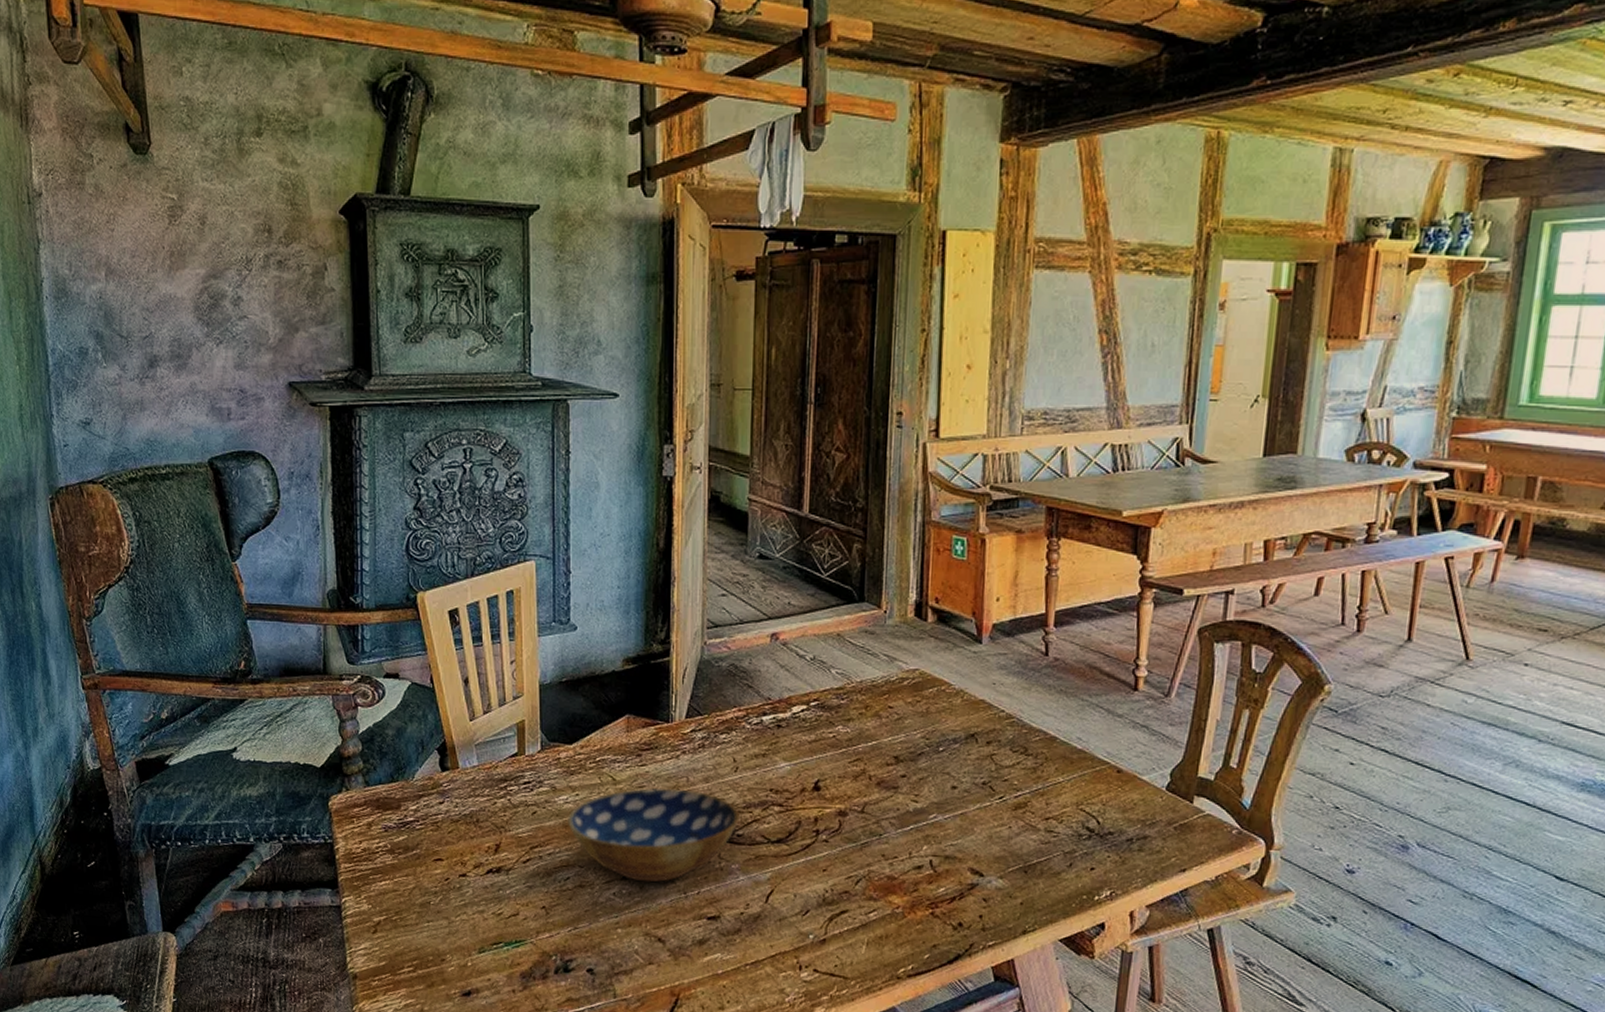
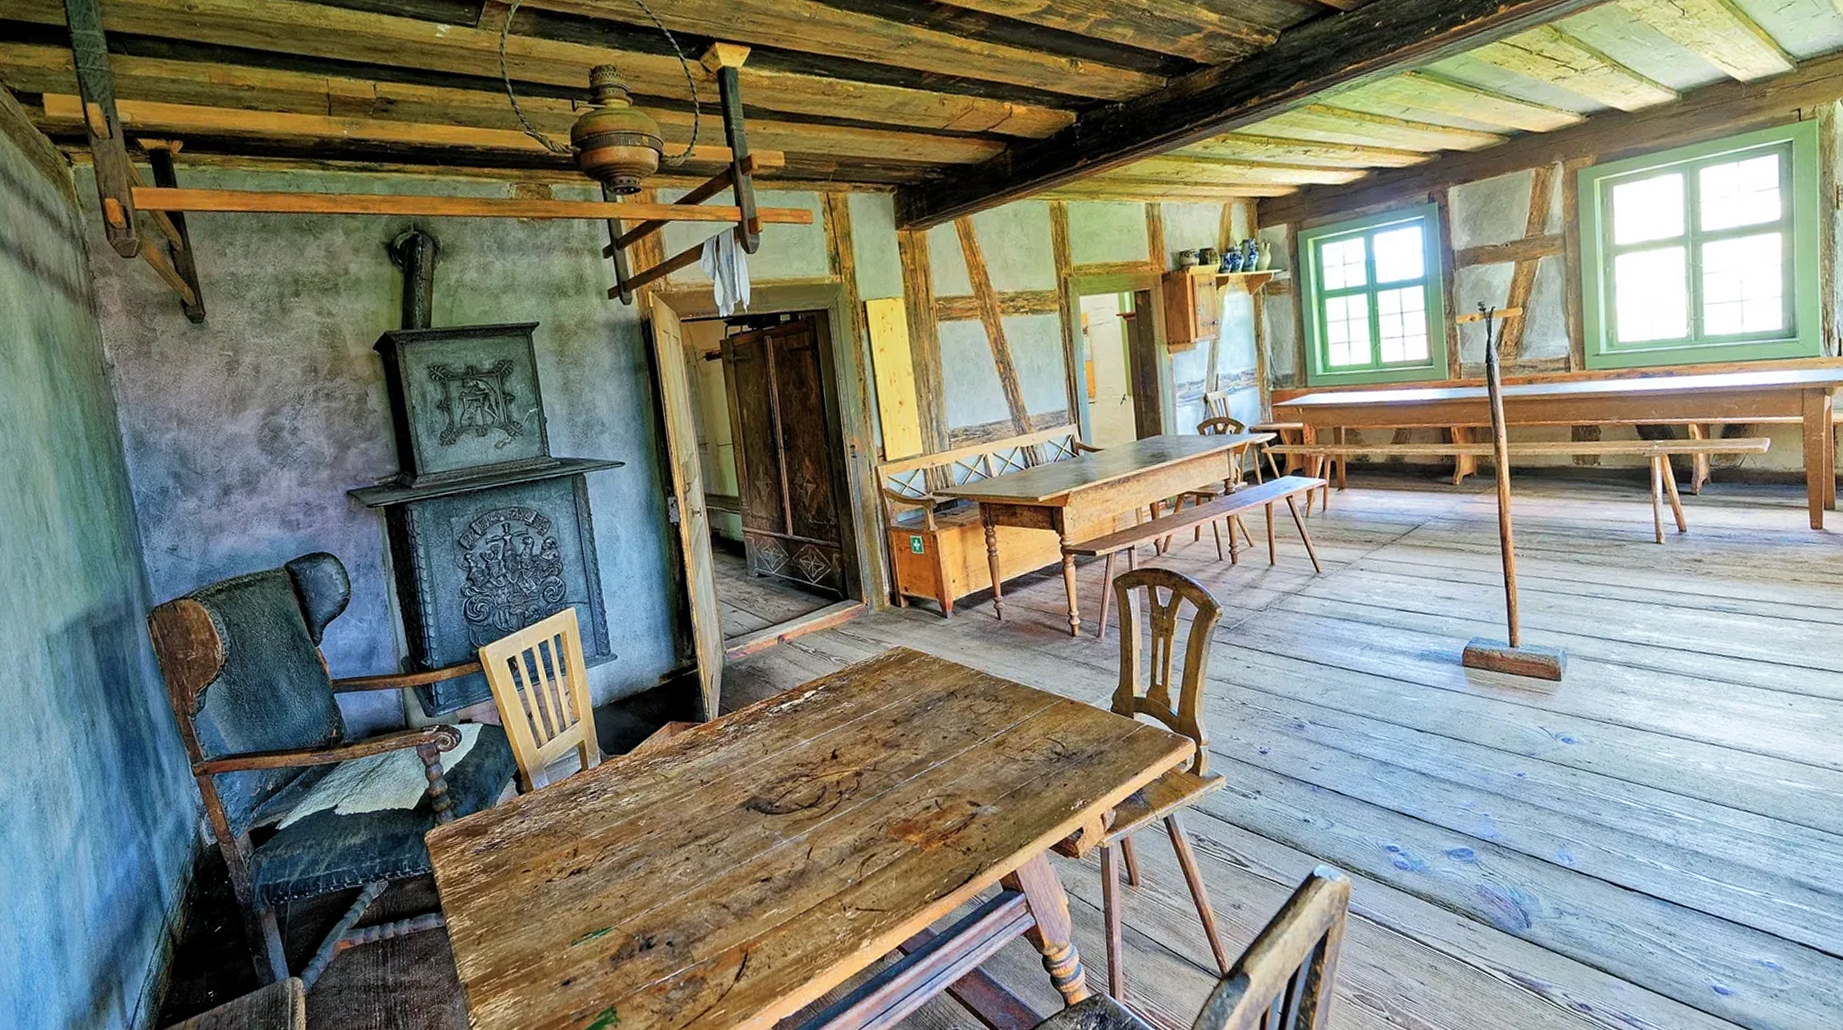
bowl: present [568,788,739,883] -> none [632,775,775,860]

